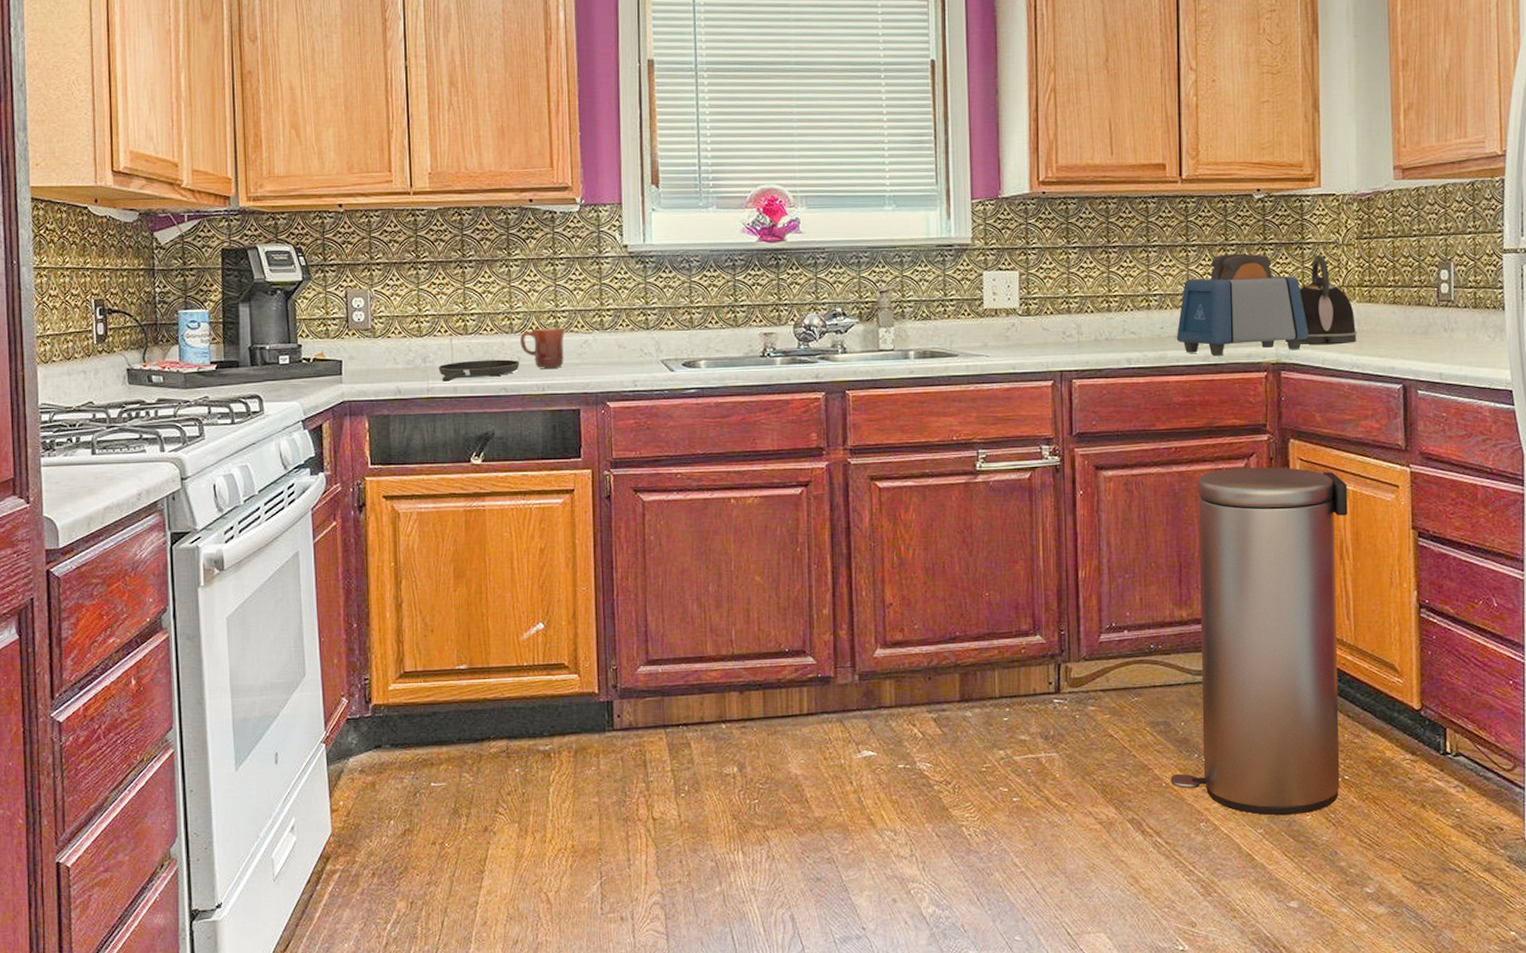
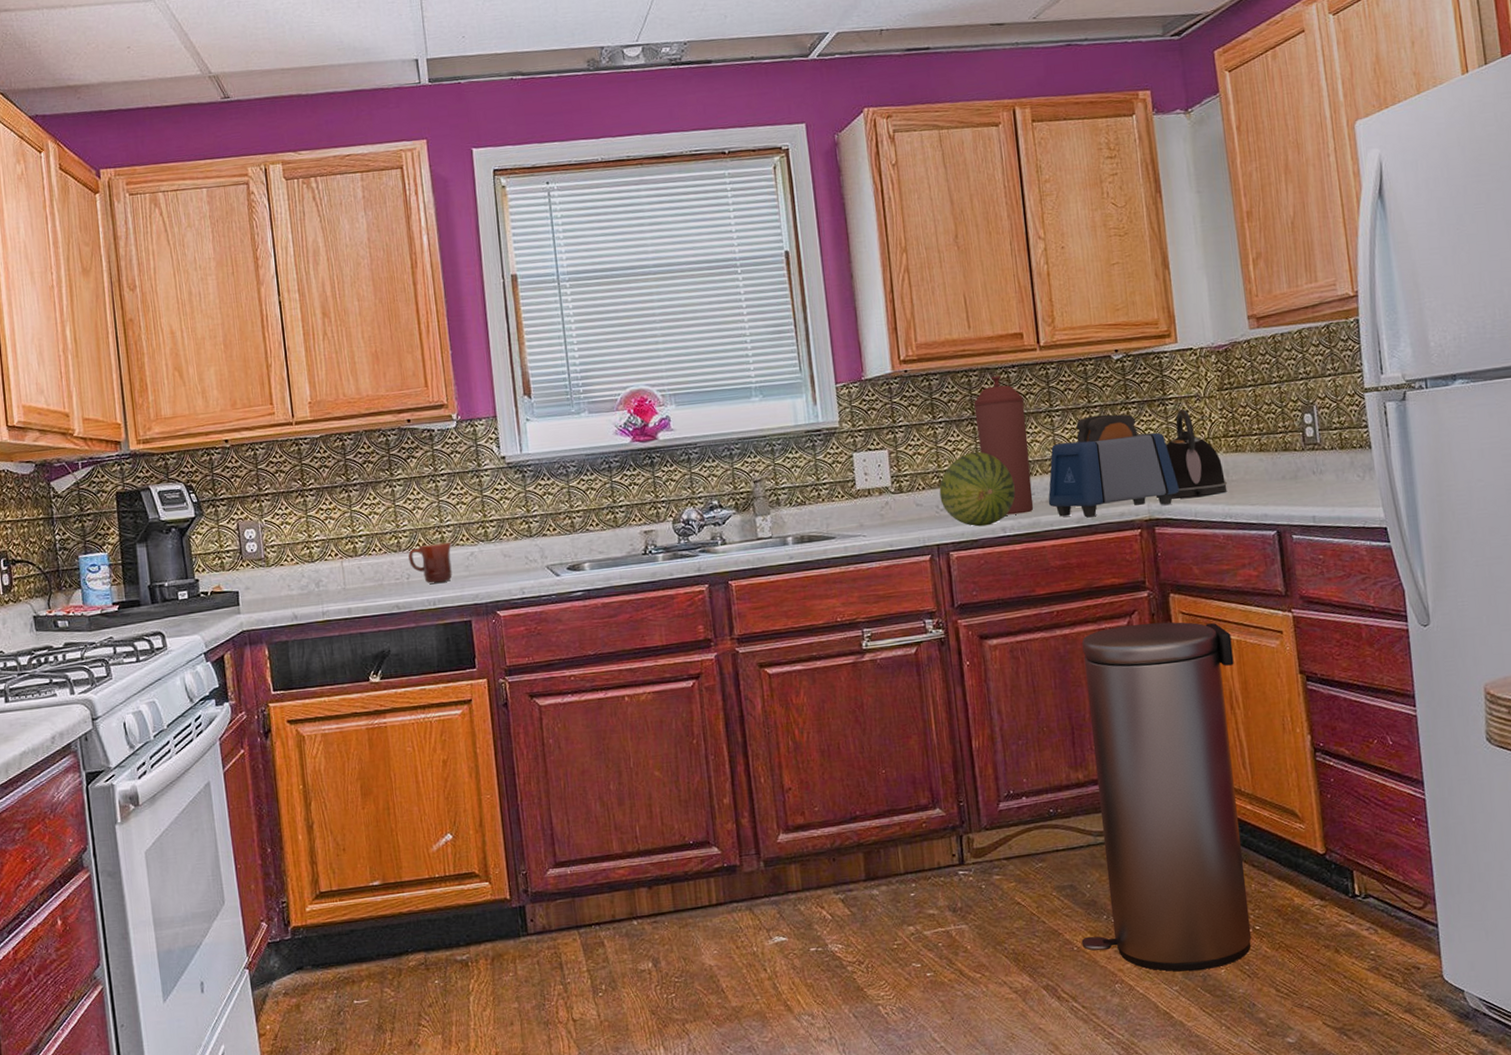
frying pan: present [438,359,520,383] -> none [331,577,410,605]
fruit: none [1067,280,1144,356] -> present [939,451,1016,527]
canister: none [1110,206,1162,347] -> present [974,376,1034,515]

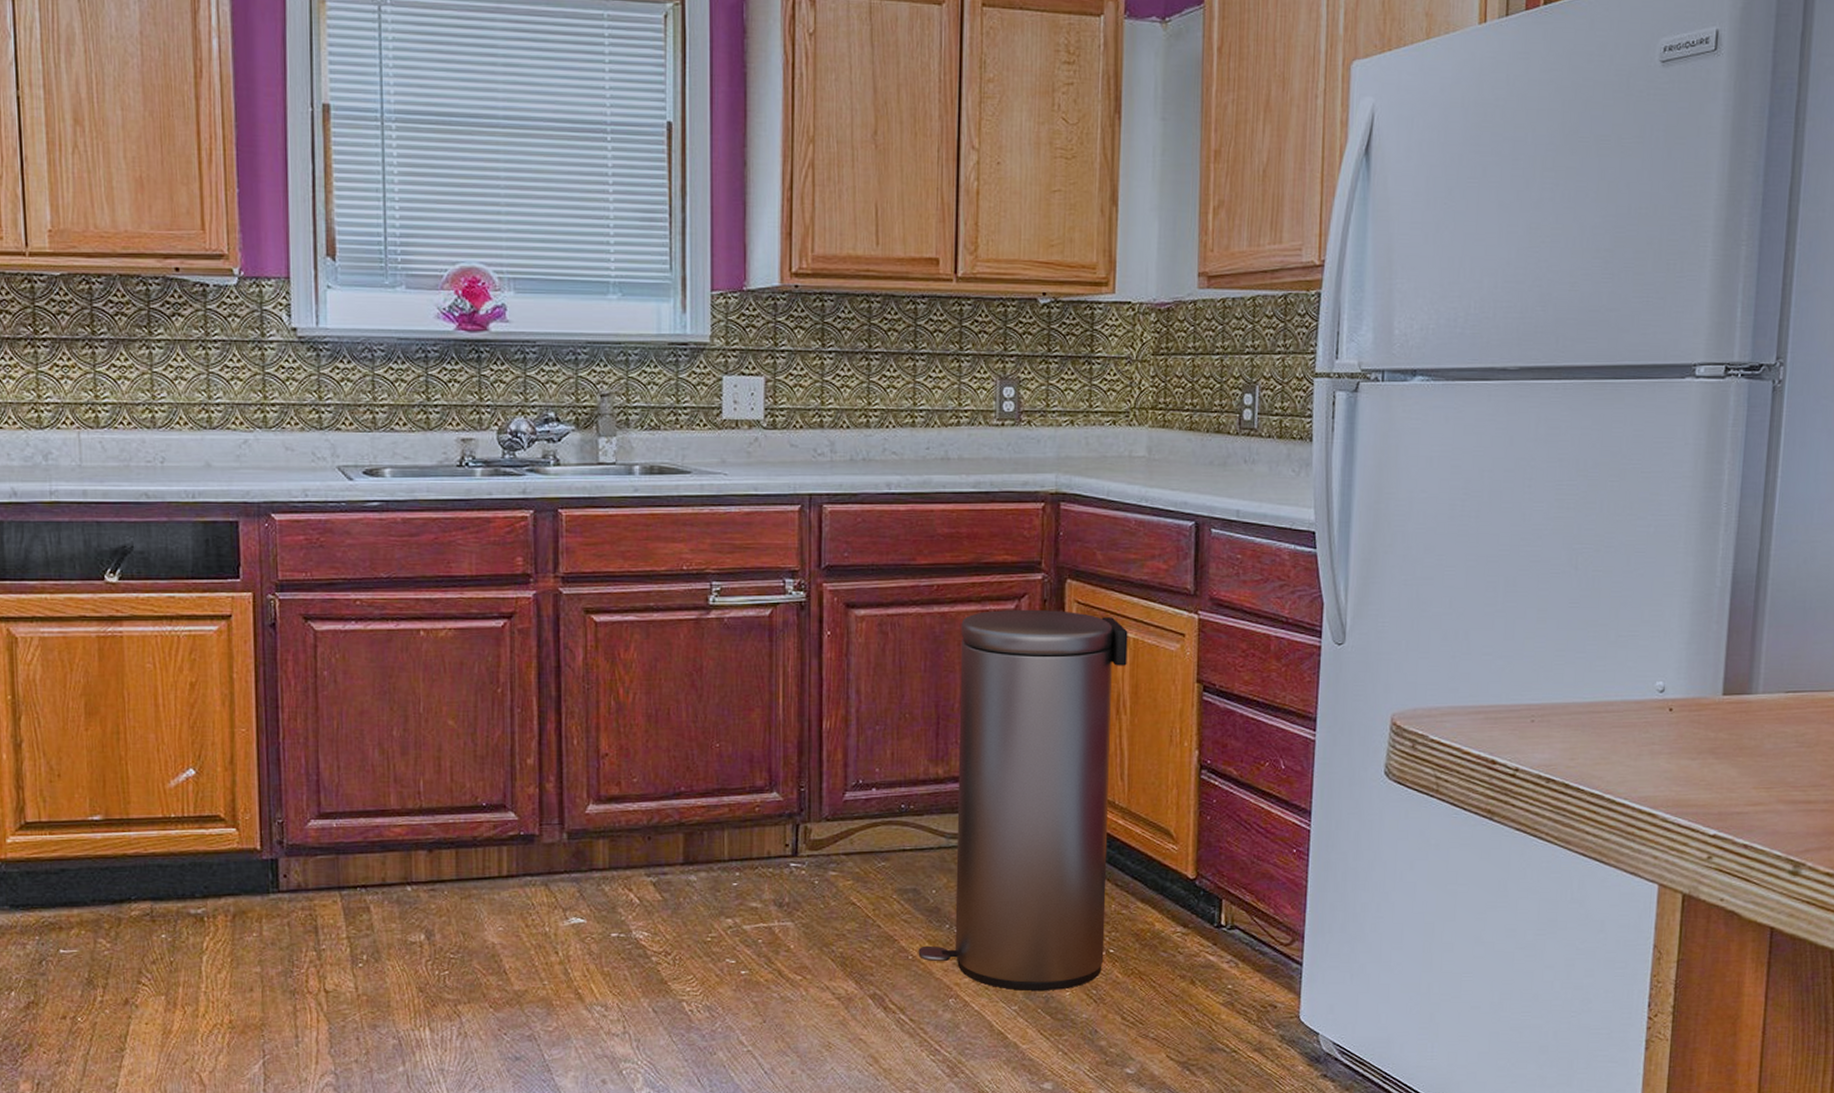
mug: present [408,541,453,584] -> none [165,423,221,472]
fruit: present [939,451,1016,527] -> none [819,391,907,479]
canister: present [974,376,1034,515] -> none [871,306,931,470]
toaster: present [1048,414,1180,517] -> none [943,366,1094,482]
kettle: present [1155,408,1228,499] -> none [1066,370,1149,473]

